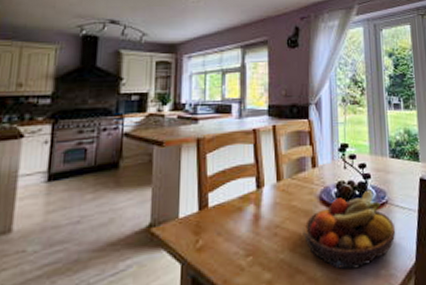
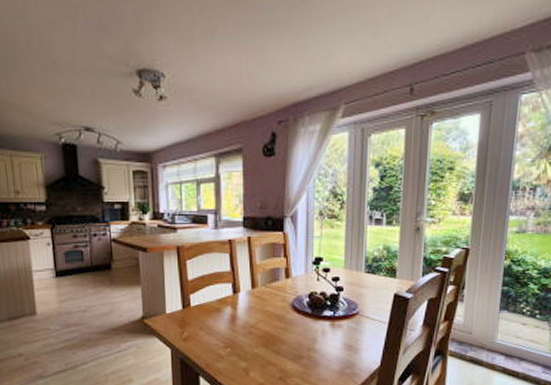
fruit bowl: present [303,189,396,270] -> none [275,301,364,366]

